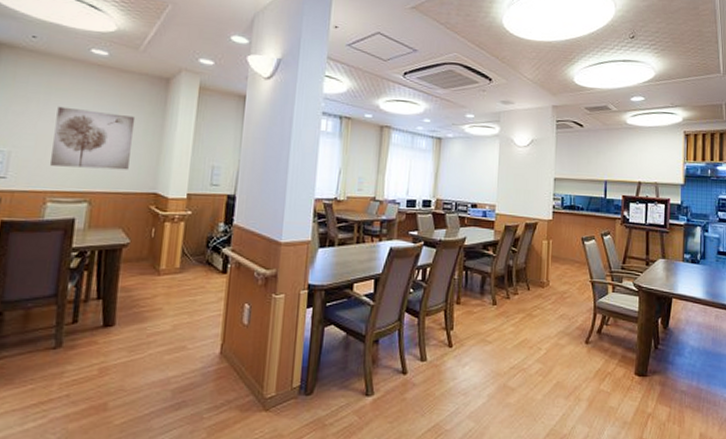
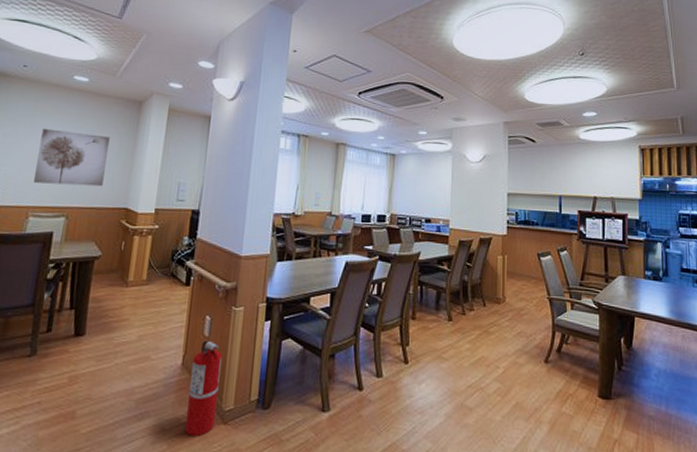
fire extinguisher: none [224,328,262,423] -> present [184,340,222,436]

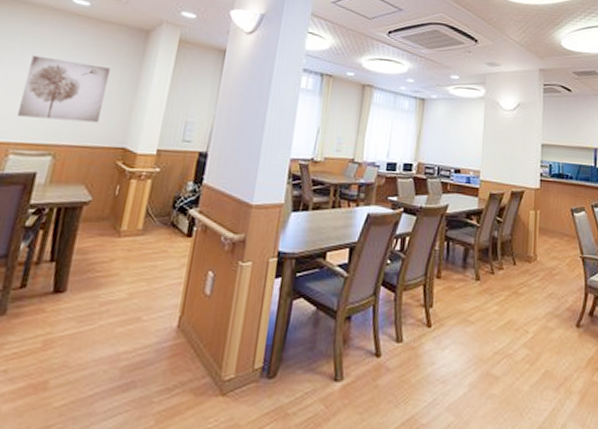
fire extinguisher: present [184,340,222,436] -> none [176,299,225,409]

